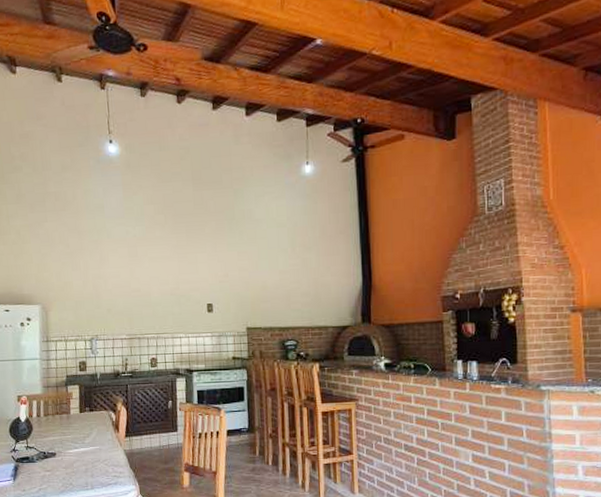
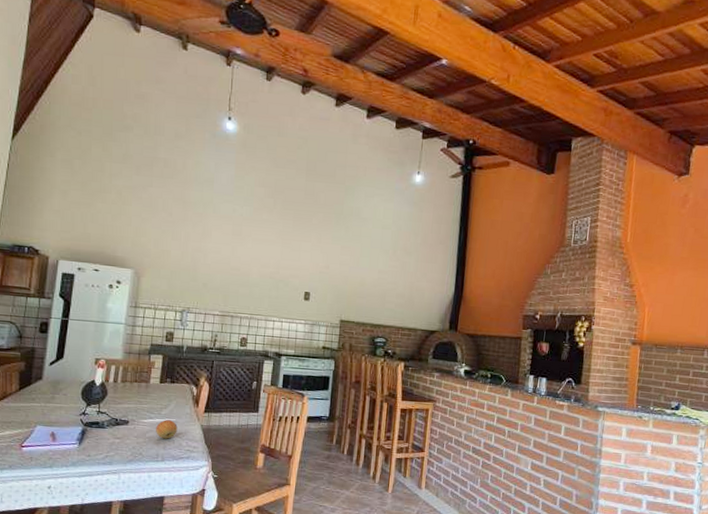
fruit: none [82,448,102,467] -> present [156,420,178,439]

